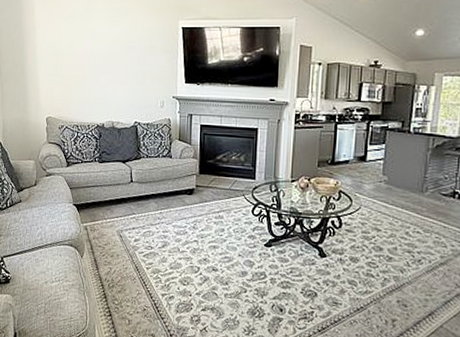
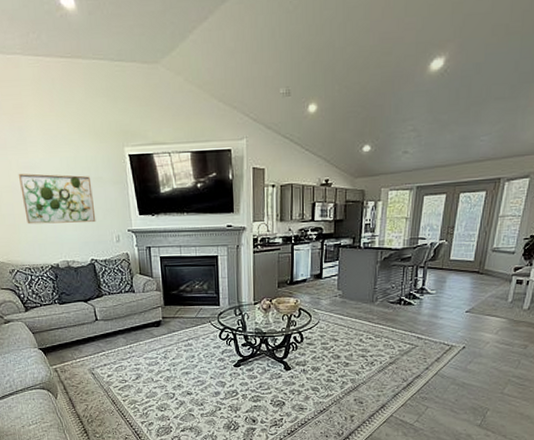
wall art: none [80,38,145,88] -> present [18,173,96,225]

